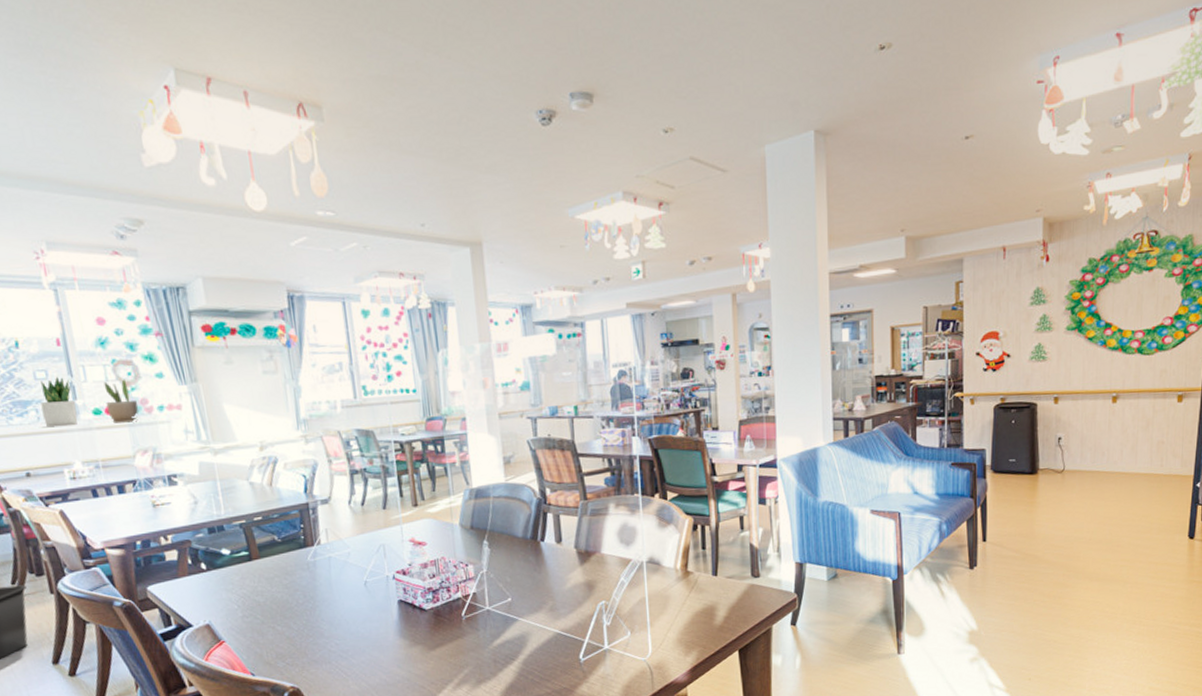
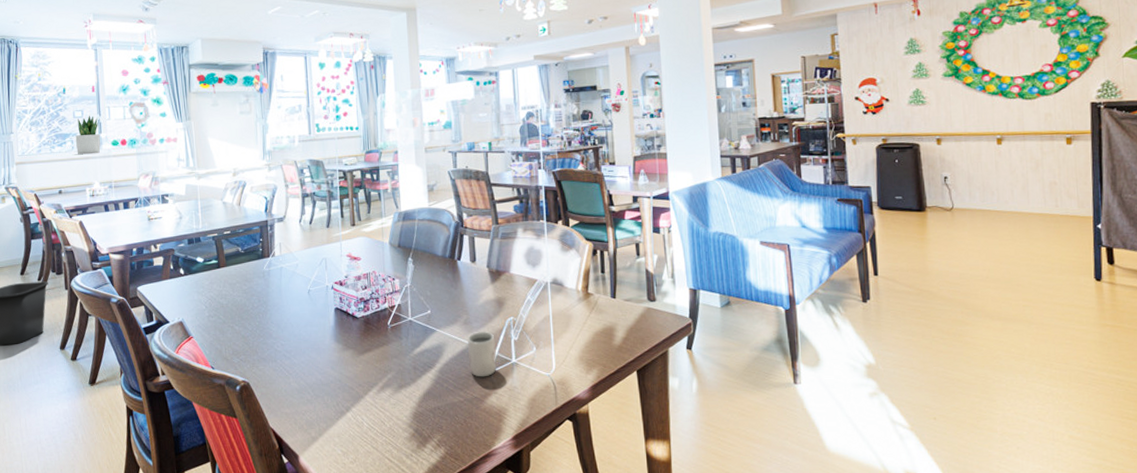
potted plant: present [103,379,139,423] -> none [122,117,145,152]
mug: none [554,618,587,667] -> present [467,332,497,377]

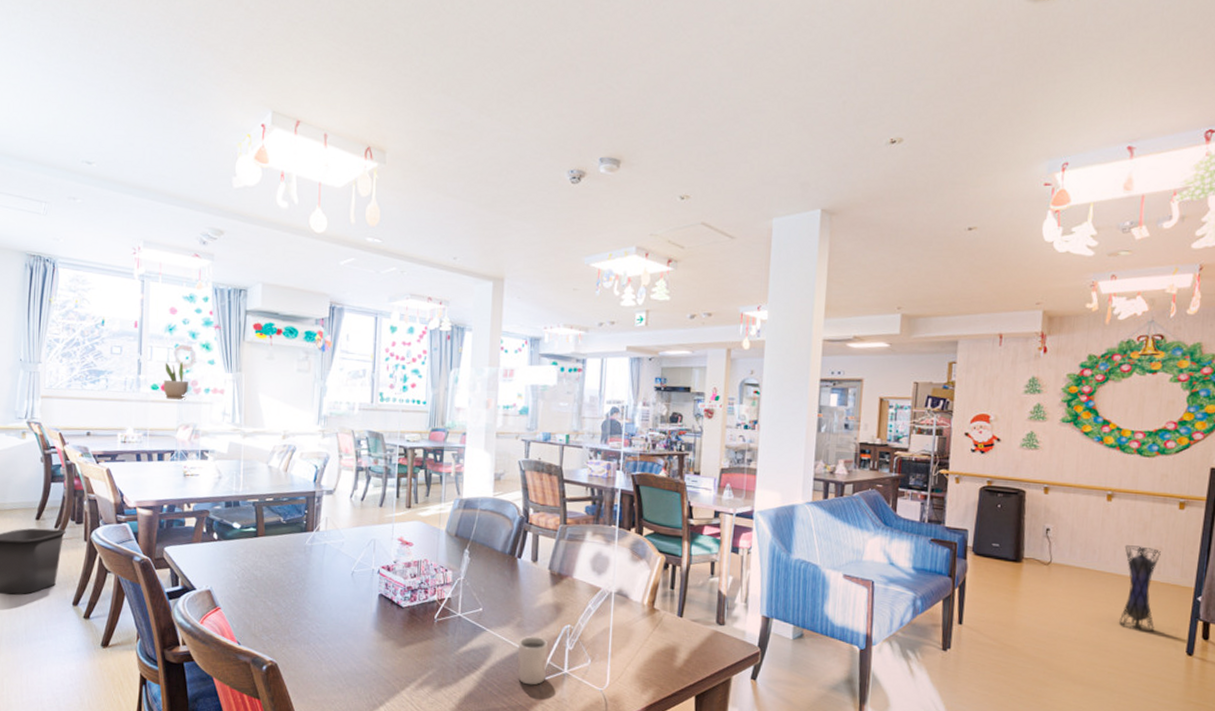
planter: present [76,116,101,155] -> none [111,354,139,397]
potted plant: none [122,117,145,152] -> present [163,362,189,400]
lantern: none [1020,183,1062,263] -> present [1119,545,1161,632]

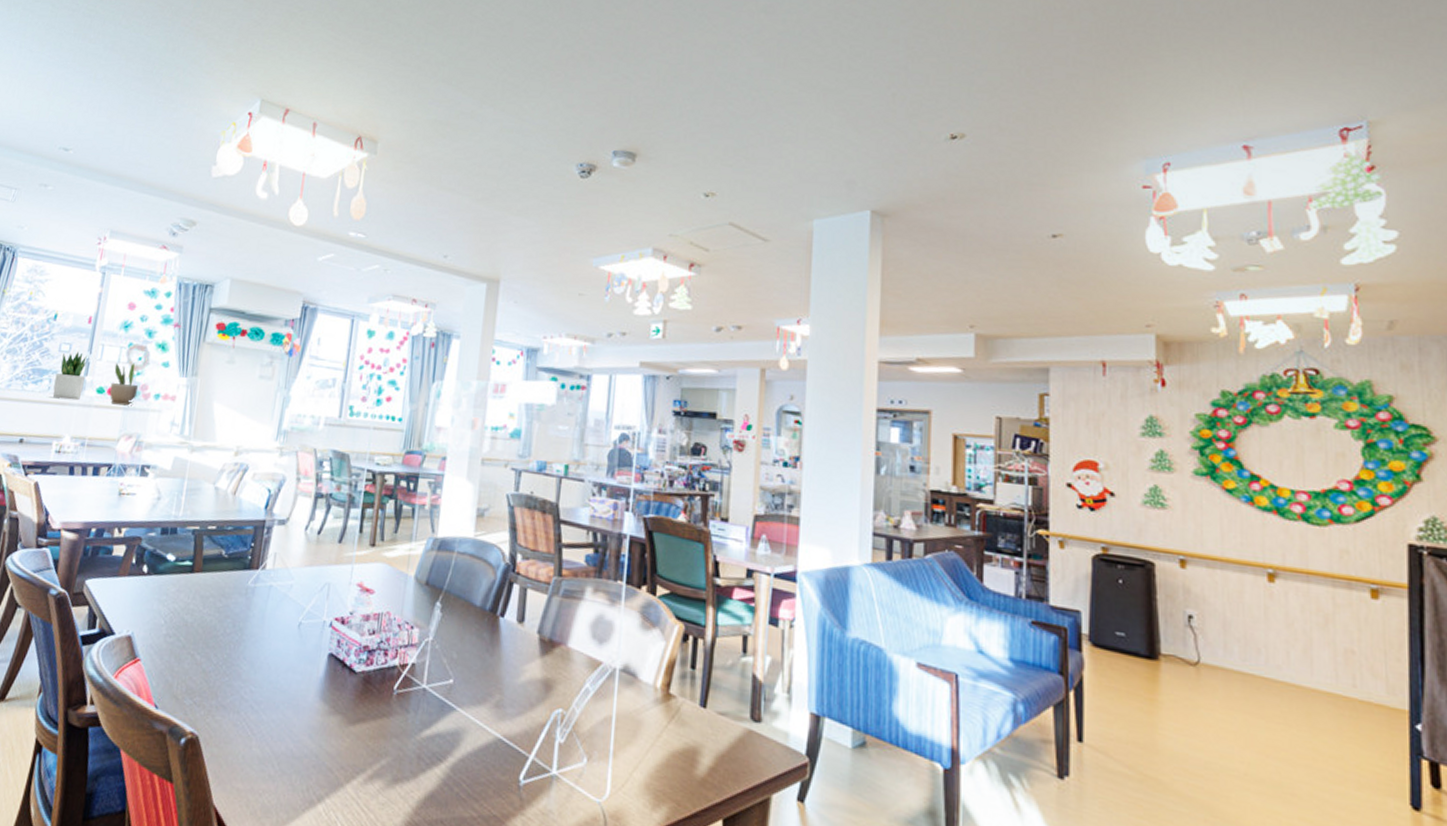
planter: none [111,354,139,397] -> present [52,352,87,401]
mug: present [517,636,548,685] -> none [492,721,534,789]
lantern: present [1119,545,1161,632] -> none [1300,644,1360,772]

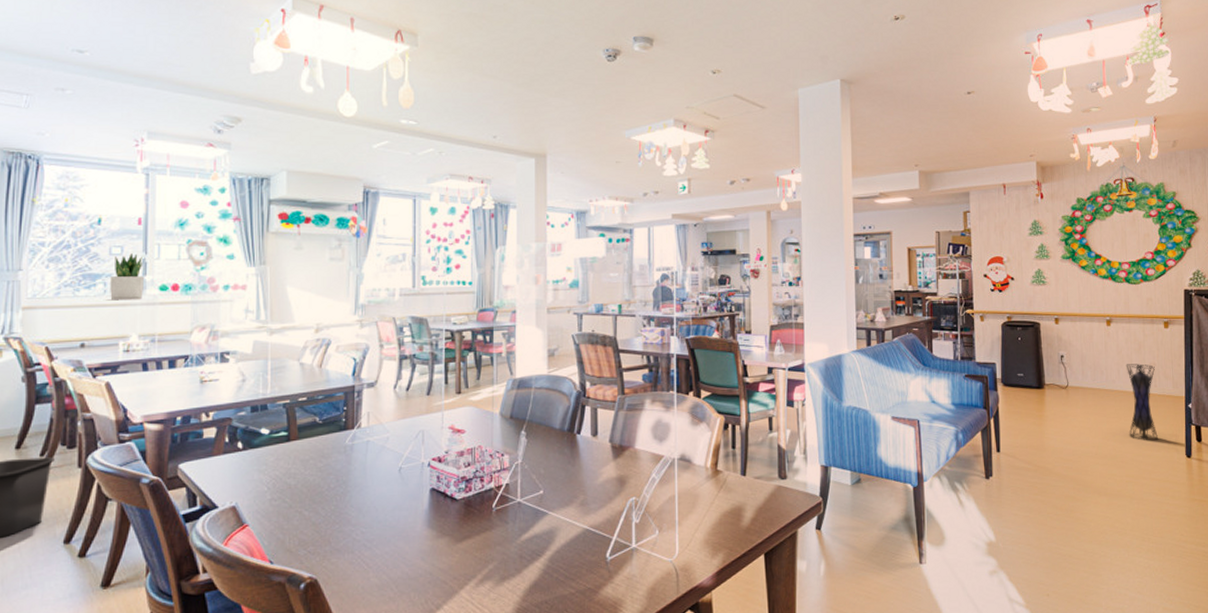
potted plant: present [109,363,139,406] -> none [174,258,205,300]
lantern: none [1300,644,1360,772] -> present [1126,364,1159,440]

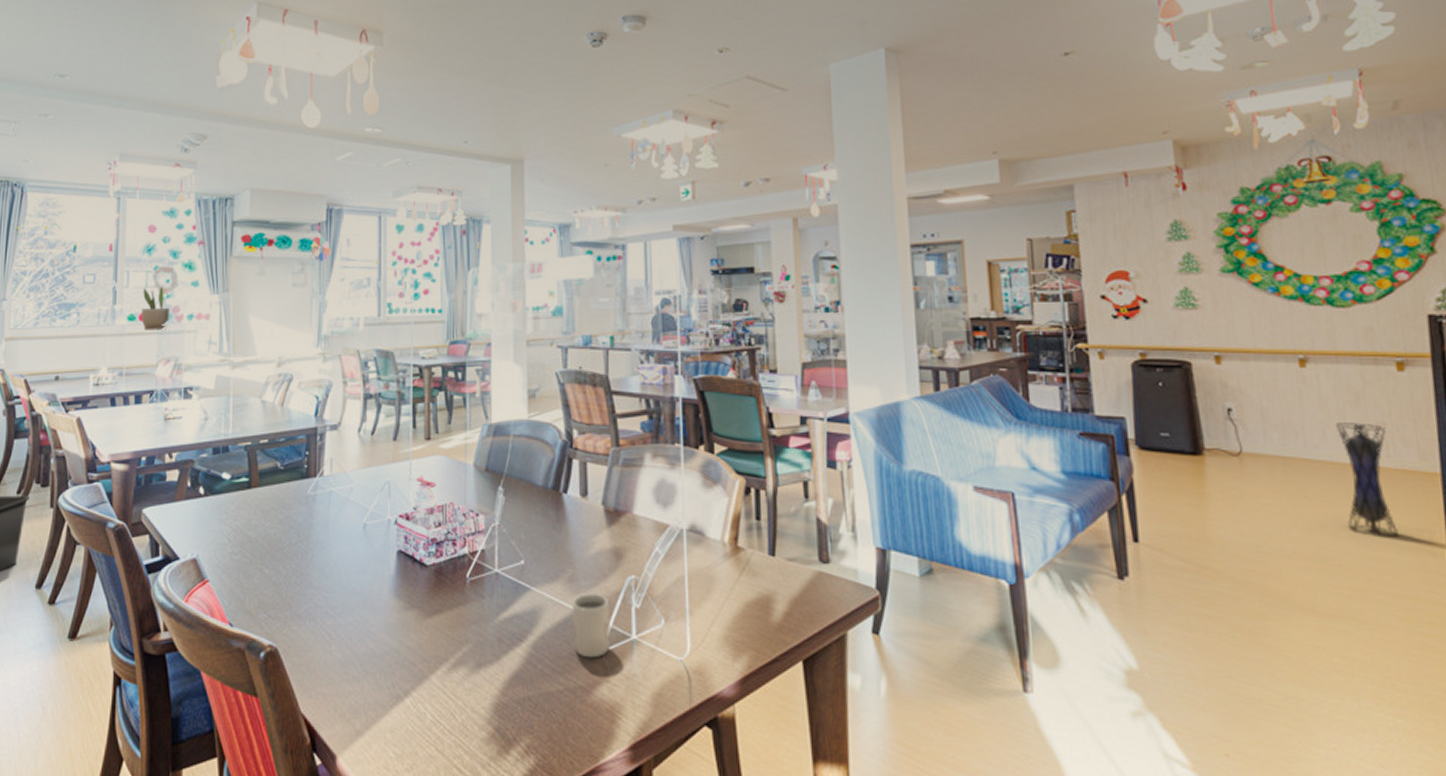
planter: present [110,253,144,301] -> none [83,281,114,331]
potted plant: none [174,258,205,300] -> present [141,286,170,330]
mug: none [582,514,615,566] -> present [571,594,611,658]

